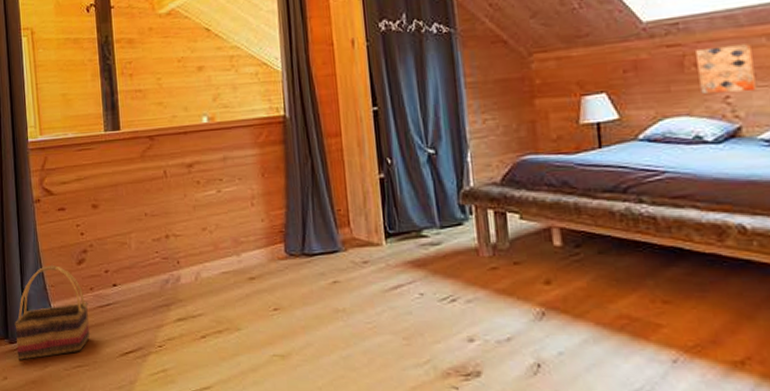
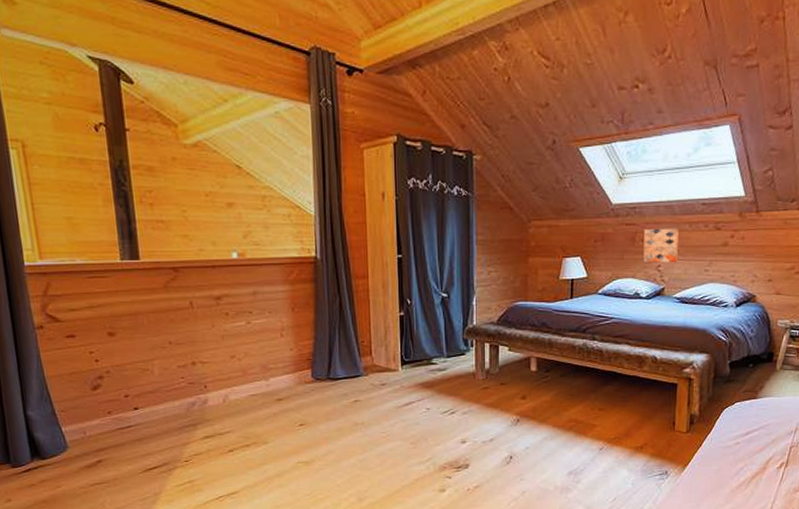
basket: present [14,265,90,360] -> none [17,391,109,482]

